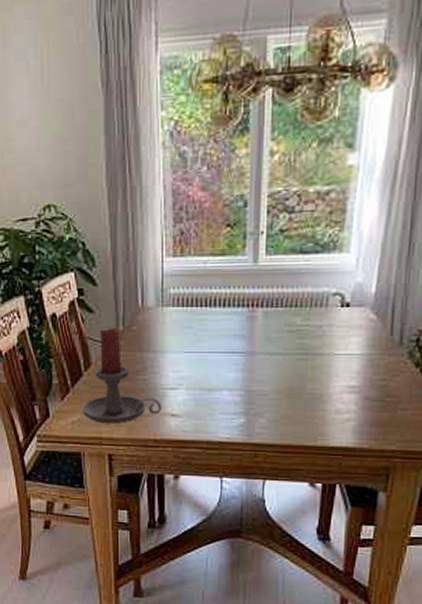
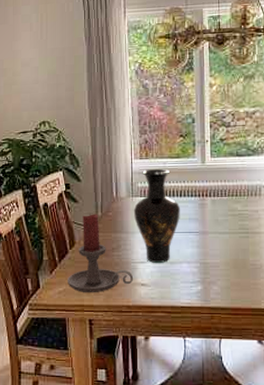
vase: none [163,269,223,390] -> present [133,168,180,263]

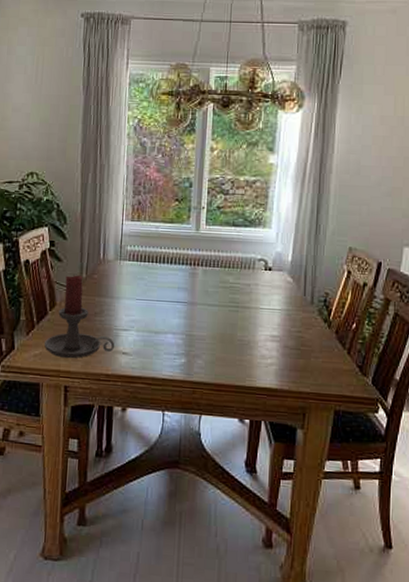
vase: present [133,168,180,263] -> none [120,232,170,332]

